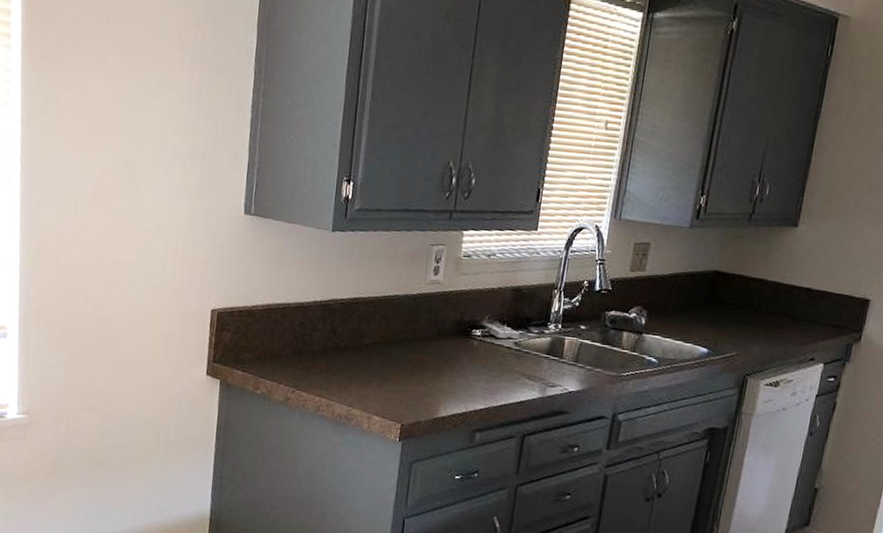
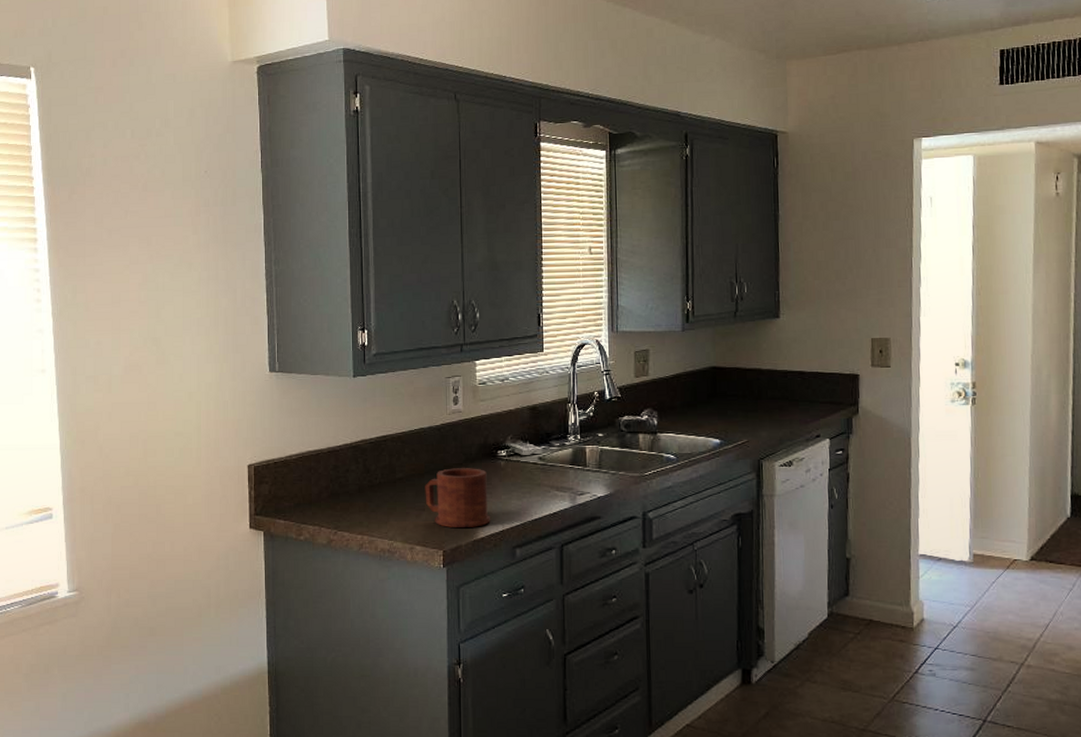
mug: none [390,341,458,405] -> present [425,468,490,527]

